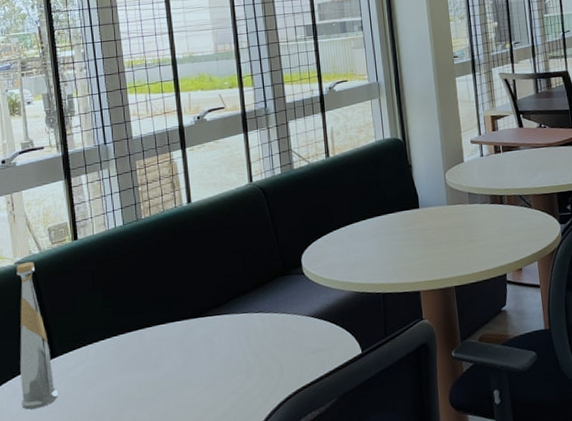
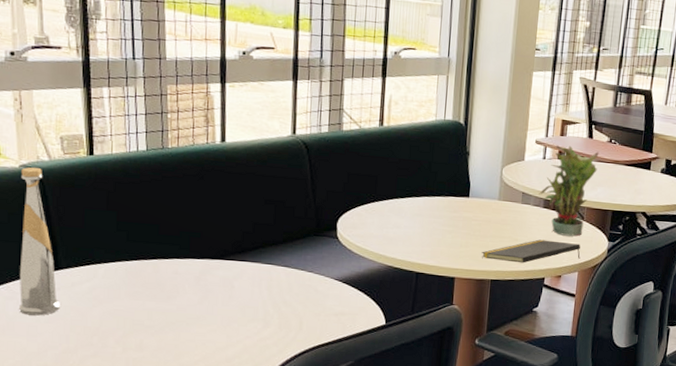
notepad: none [440,232,537,266] -> present [481,239,581,263]
potted plant: none [484,138,534,228] -> present [539,145,599,237]

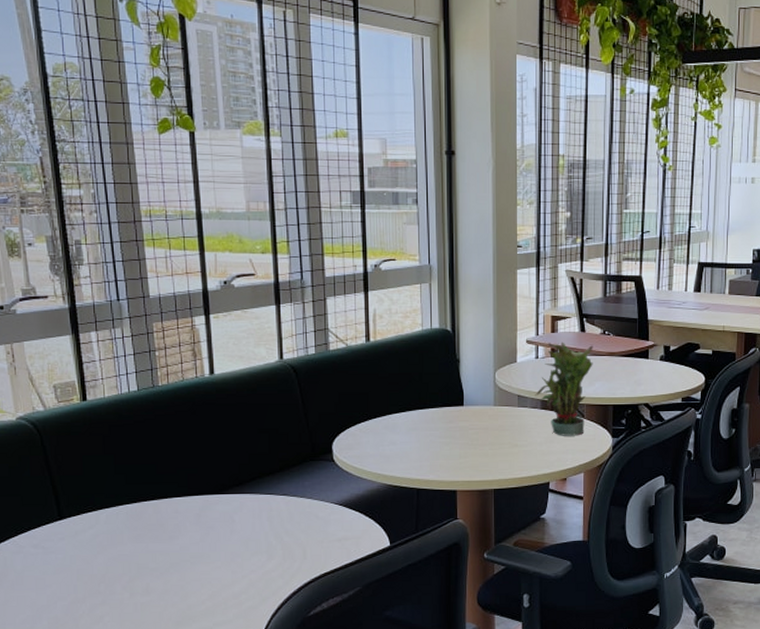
bottle: present [19,167,60,316] -> none [18,418,66,568]
notepad: present [481,239,581,263] -> none [481,442,585,469]

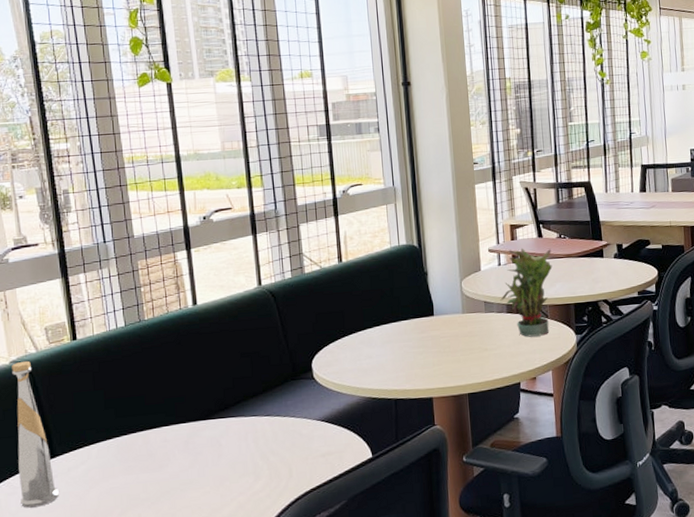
bottle: none [18,418,66,568] -> present [12,360,59,508]

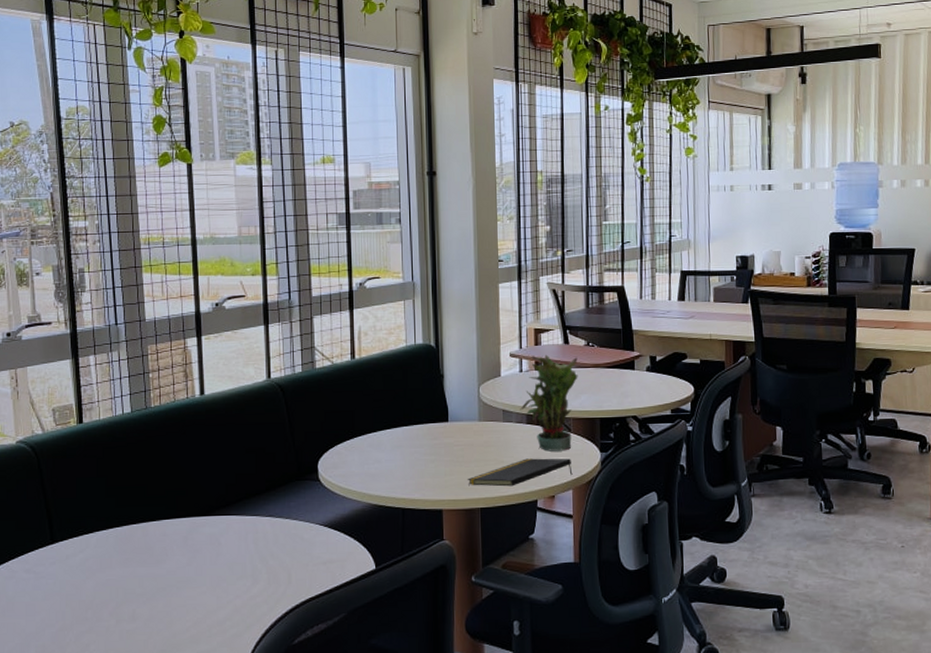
bottle: present [12,360,59,508] -> none [18,441,56,594]
notepad: none [454,342,552,373] -> present [467,458,573,487]

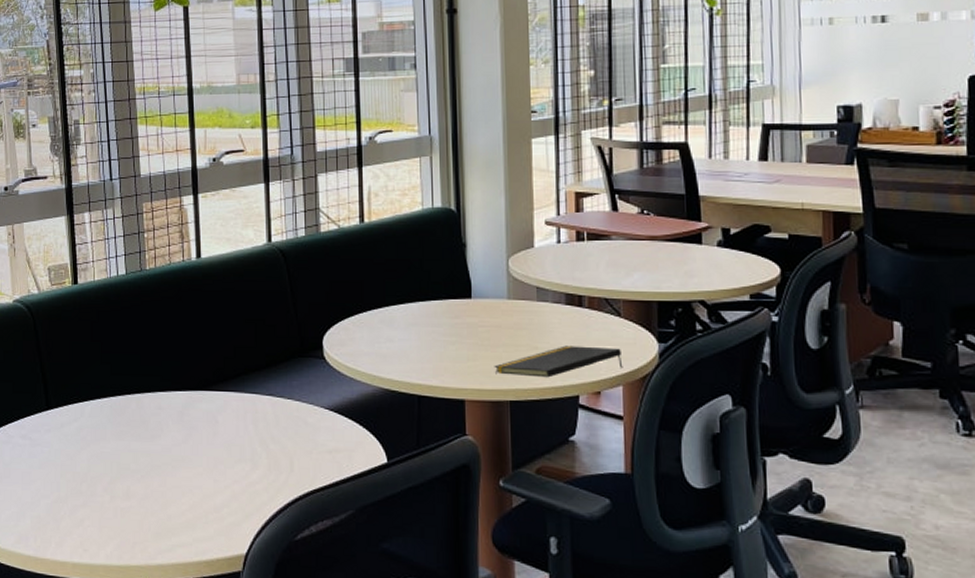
potted plant: present [520,354,578,452] -> none [557,223,630,339]

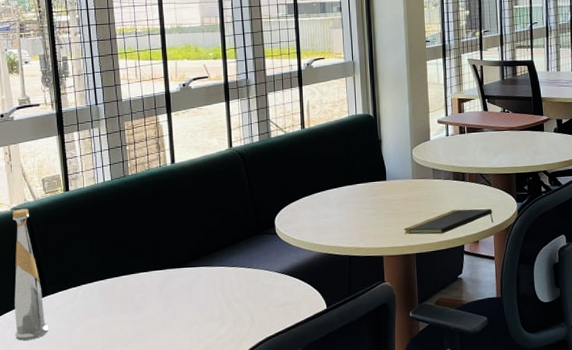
bottle: none [14,301,51,461] -> present [12,208,48,341]

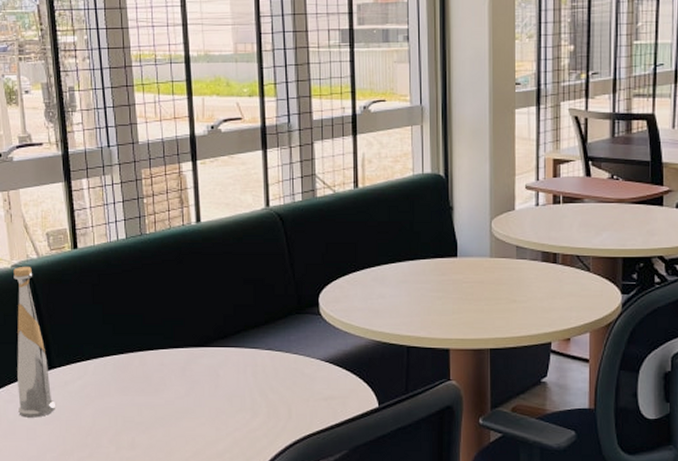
notepad: present [404,209,494,235] -> none [476,298,591,327]

